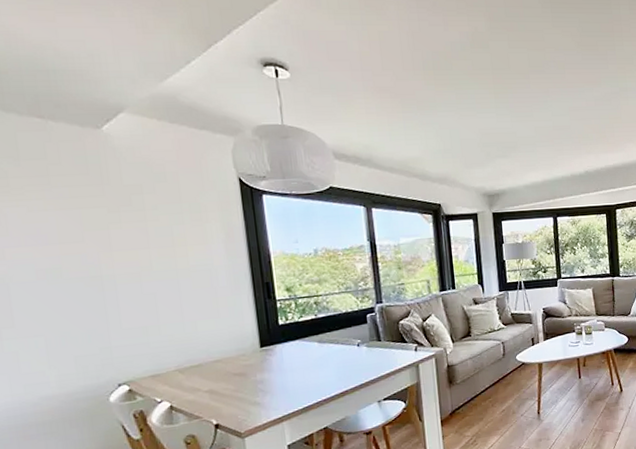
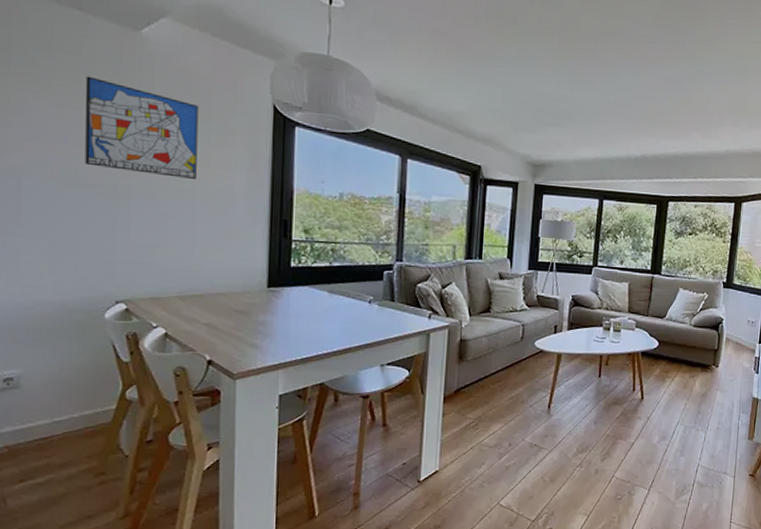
wall art: none [55,178,177,262] -> present [84,76,199,179]

